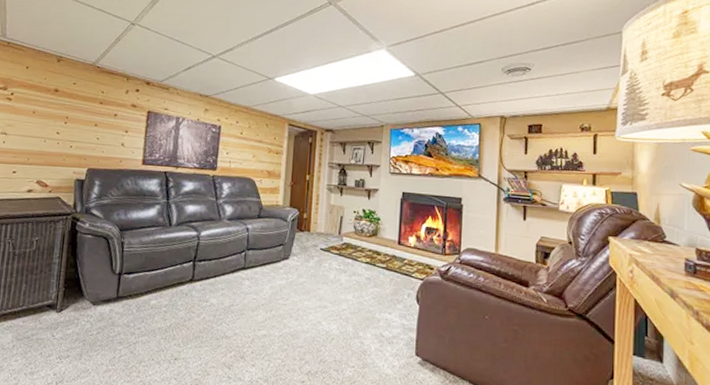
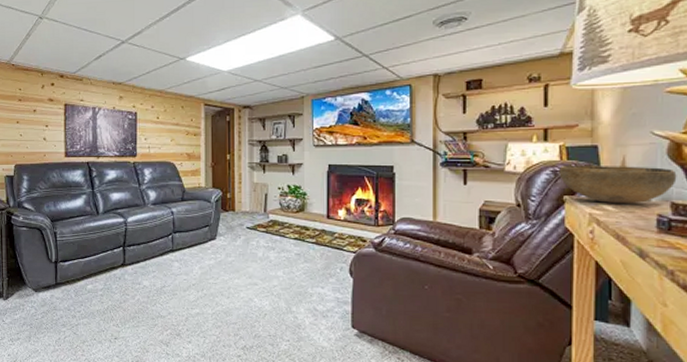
decorative bowl: none [605,208,701,248] -> present [559,165,677,204]

